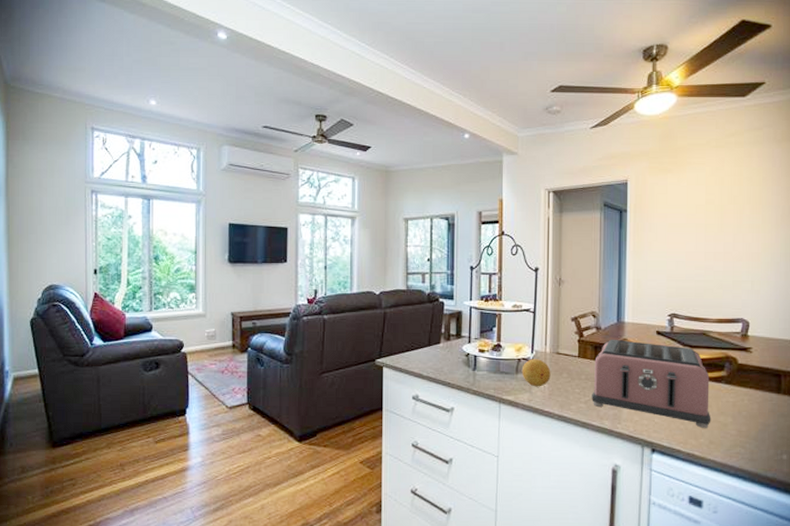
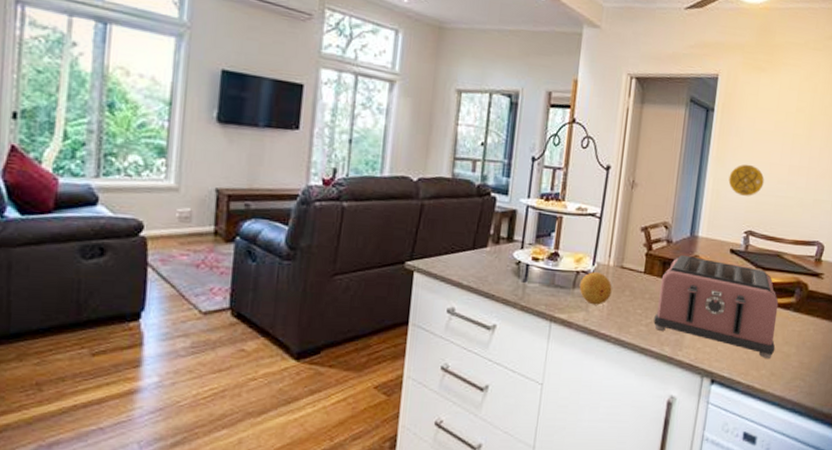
medallion: none [648,255,682,283] -> present [728,164,764,196]

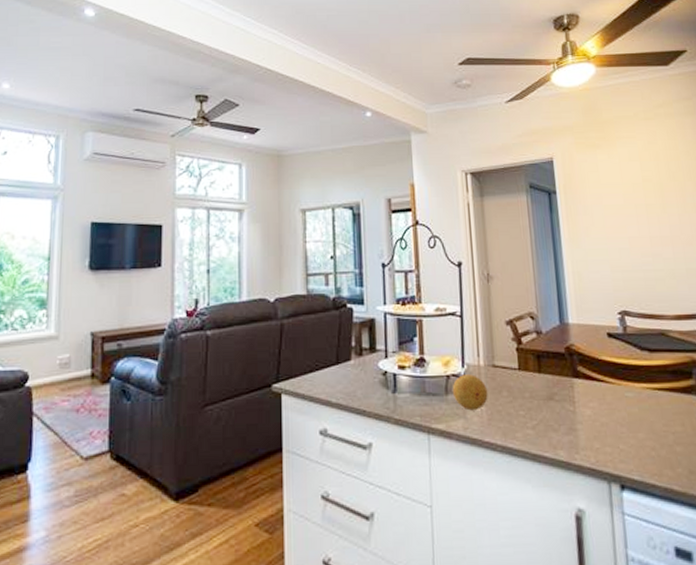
toaster: present [653,254,779,358] -> none [538,345,687,454]
medallion: present [728,164,764,196] -> none [587,241,627,275]

